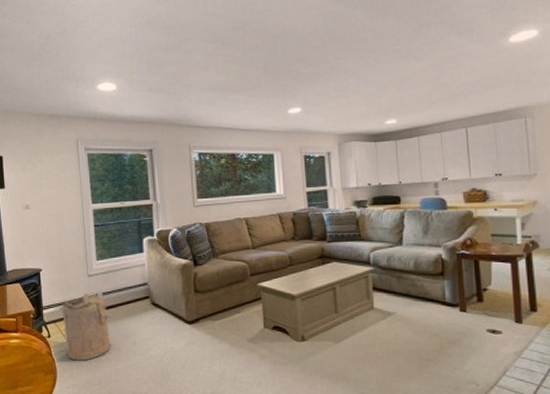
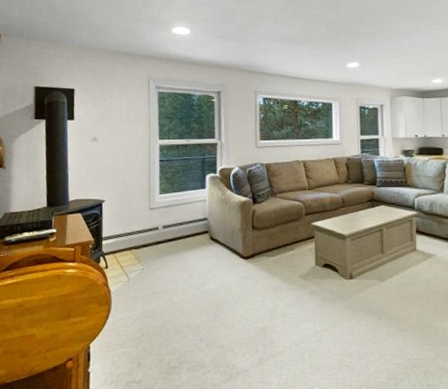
laundry hamper: present [59,294,114,361] -> none [118,226,173,293]

